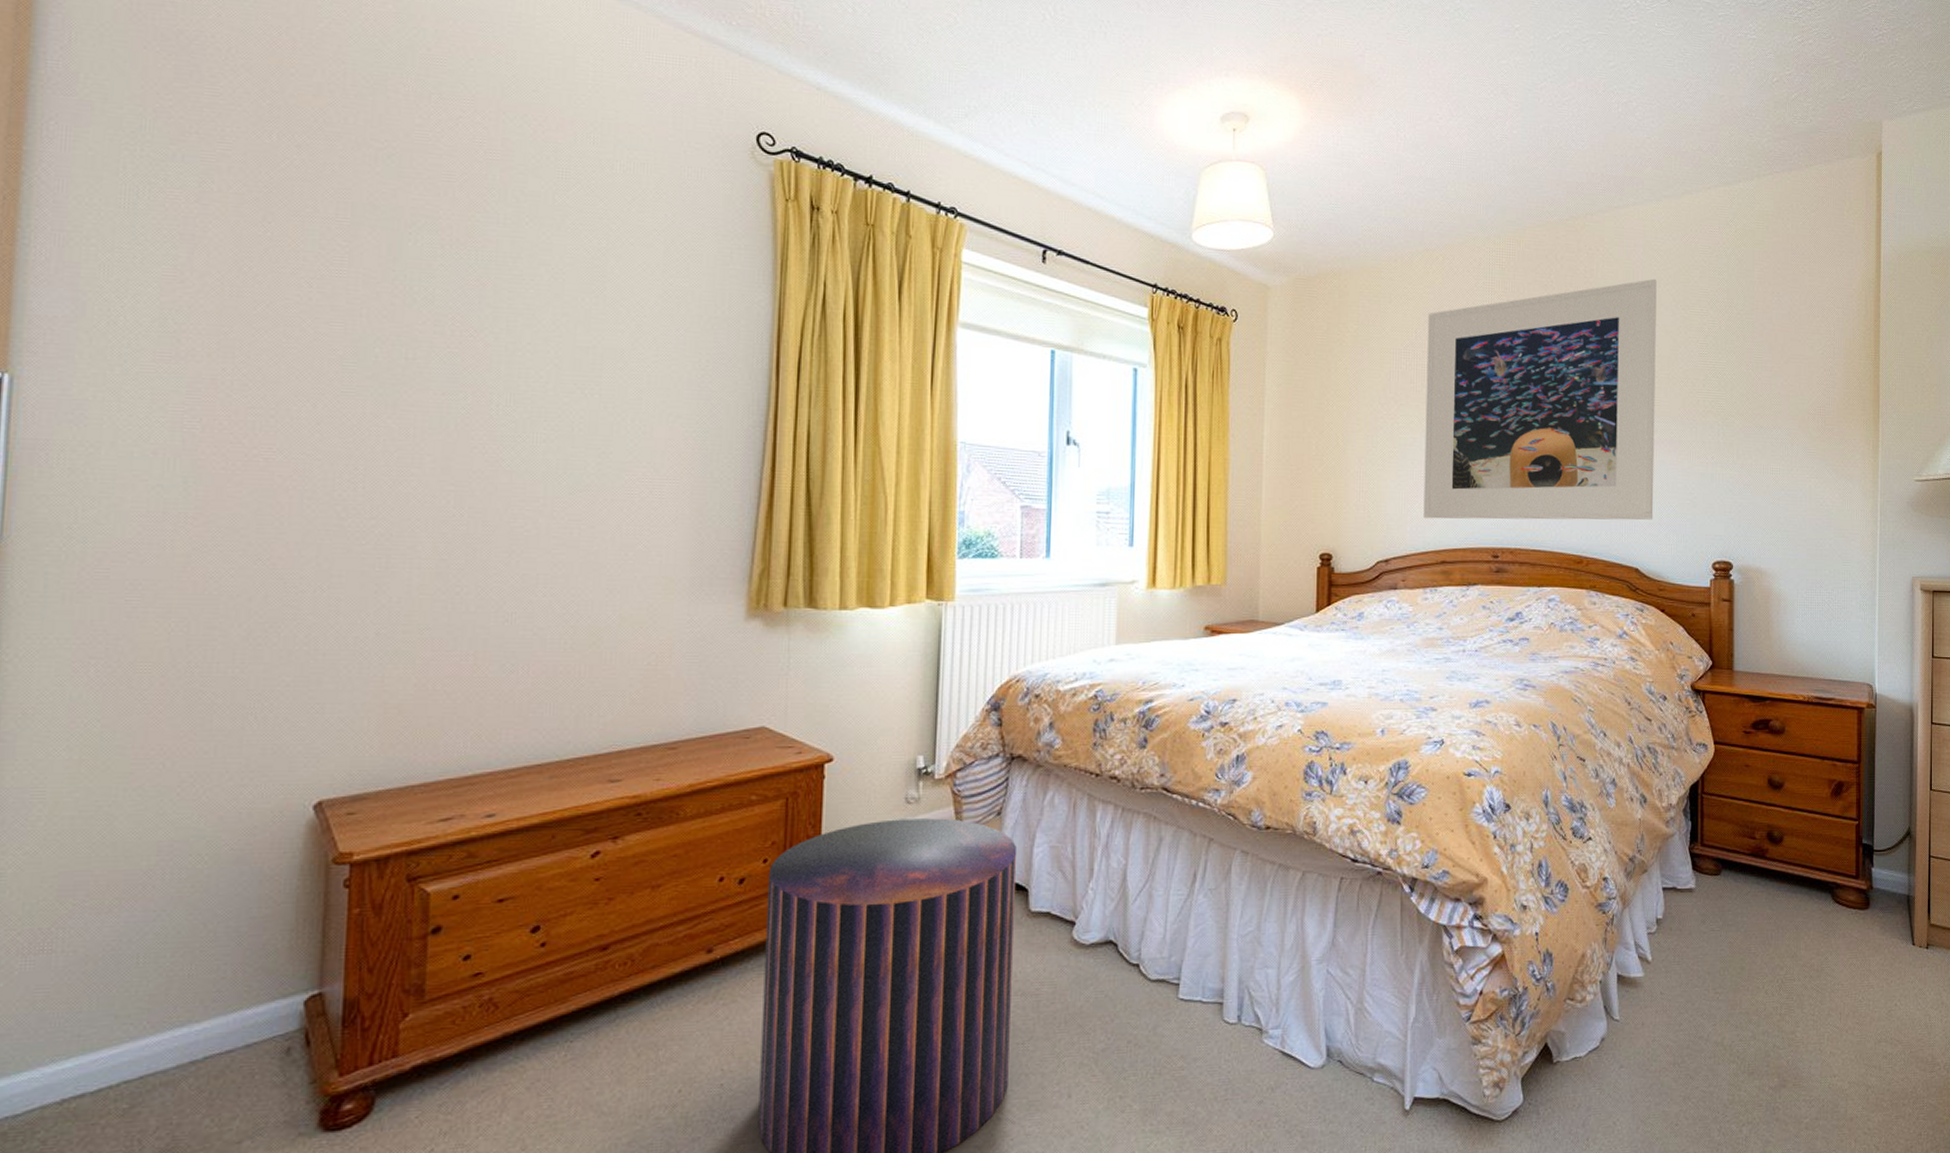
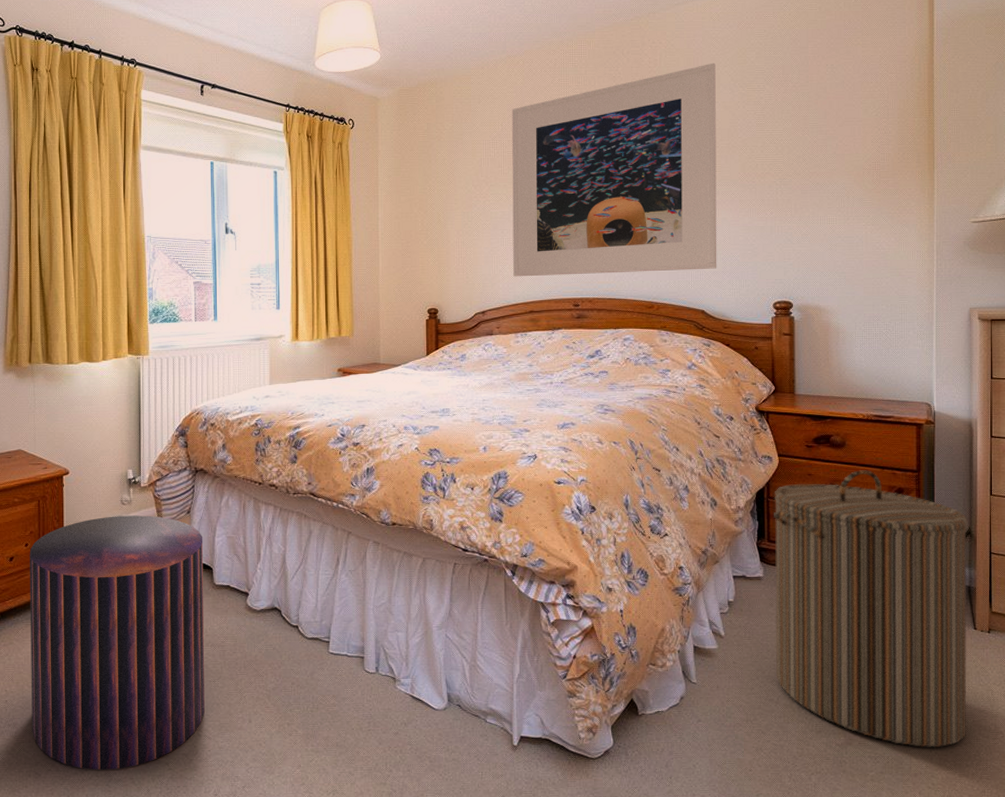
laundry hamper: none [1706,760,1908,1086] -> present [774,470,968,748]

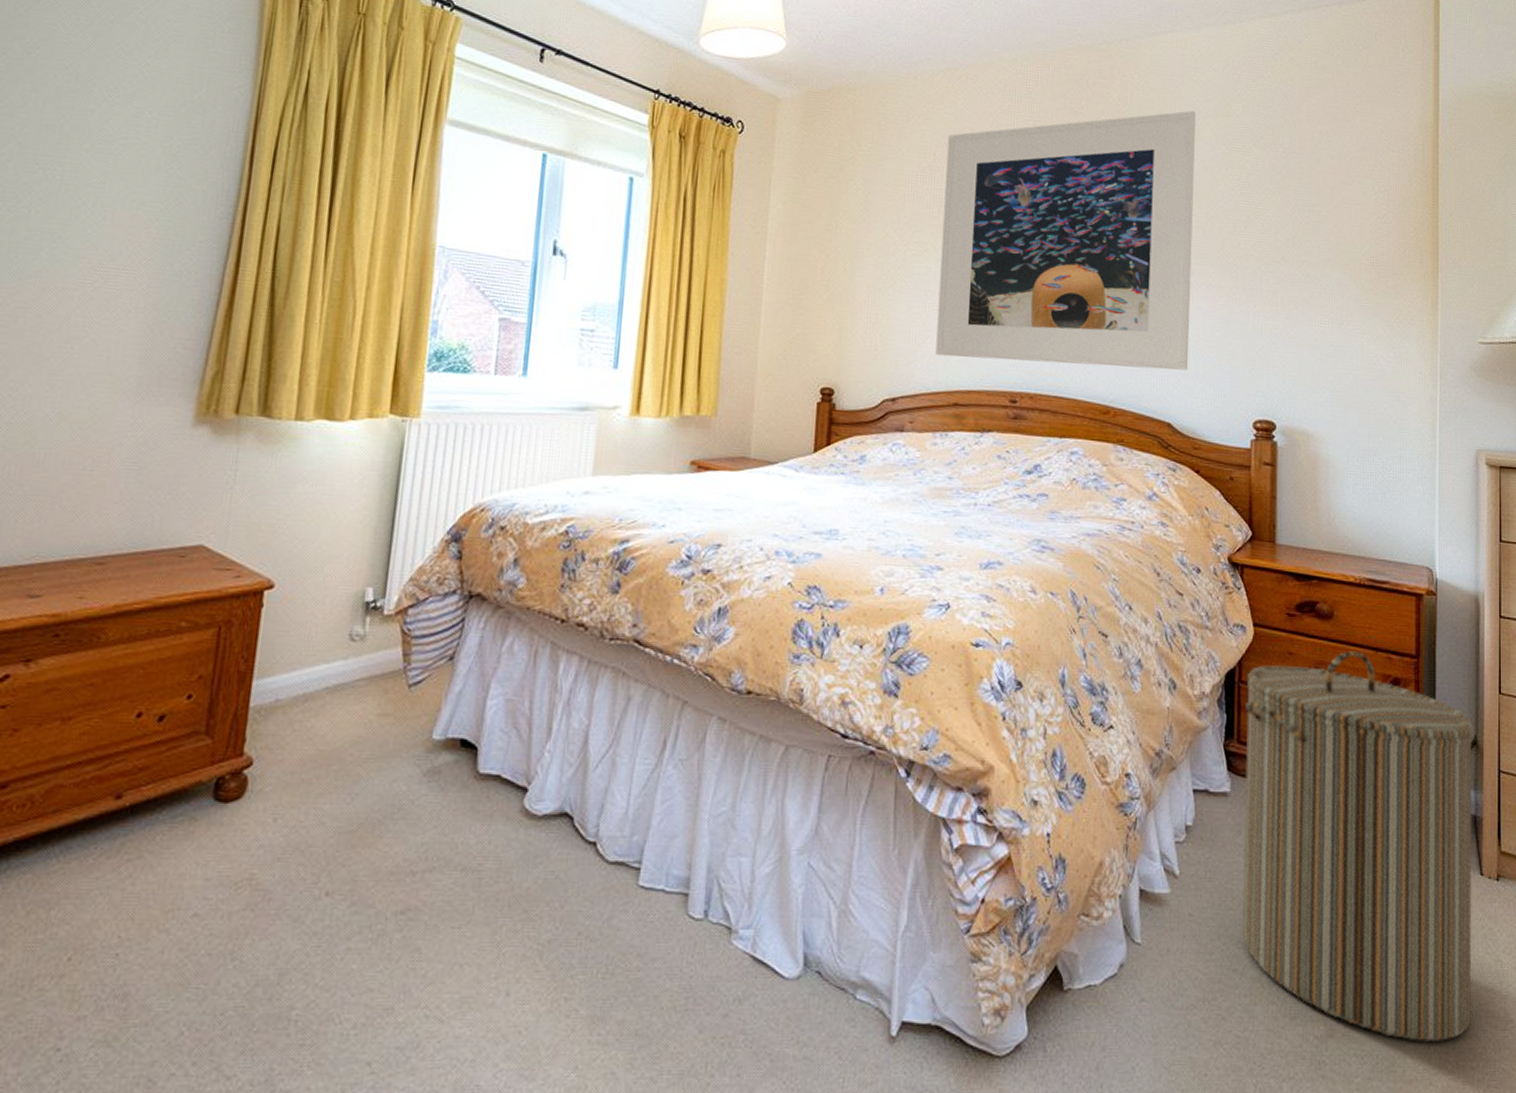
stool: present [29,515,205,770] -> none [152,658,469,1074]

